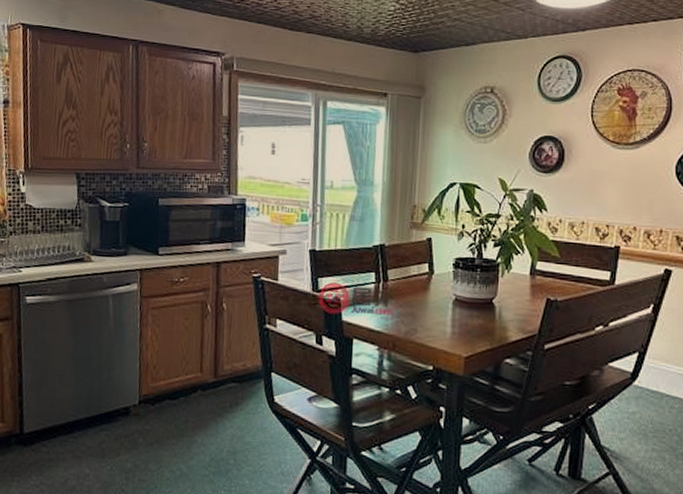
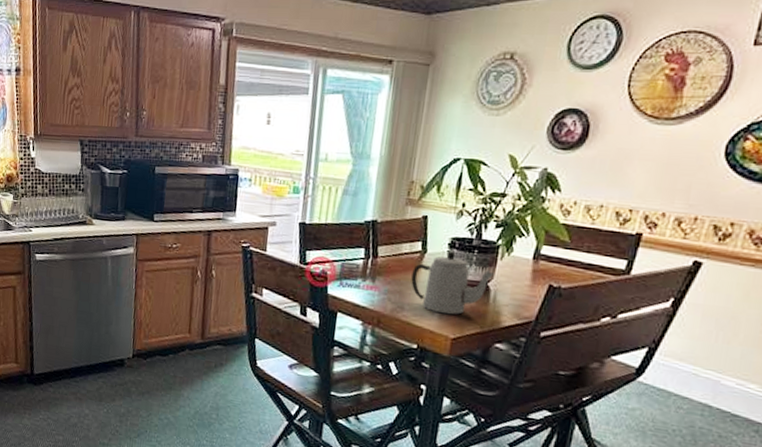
teapot: none [422,272,497,334] -> present [411,252,494,315]

